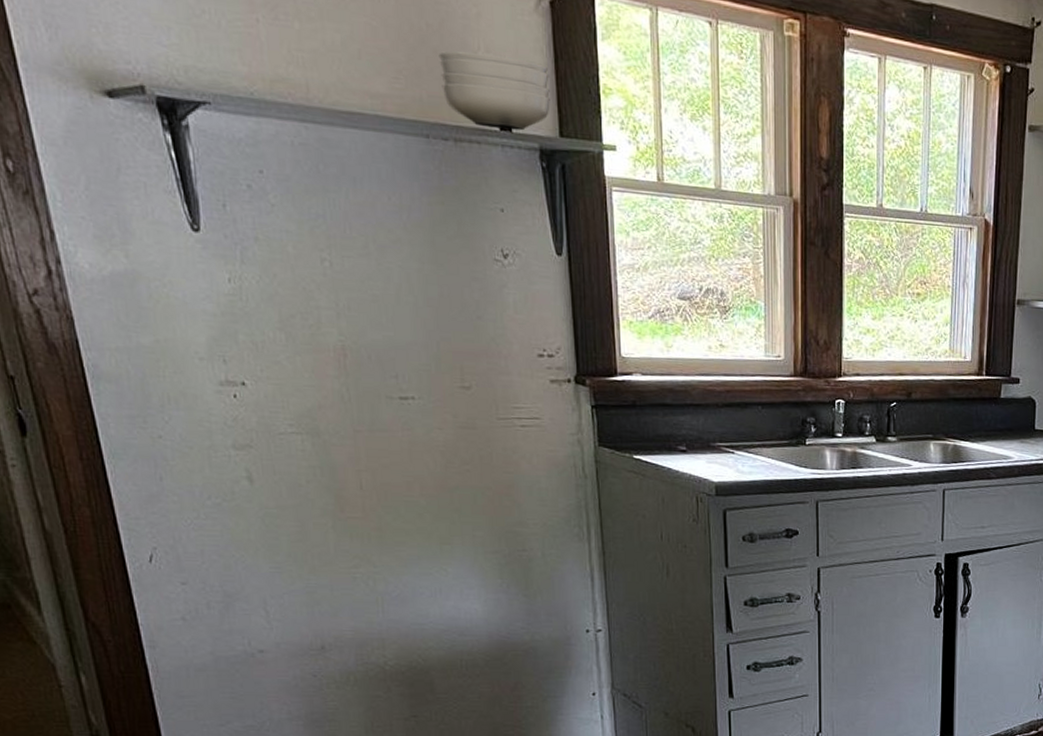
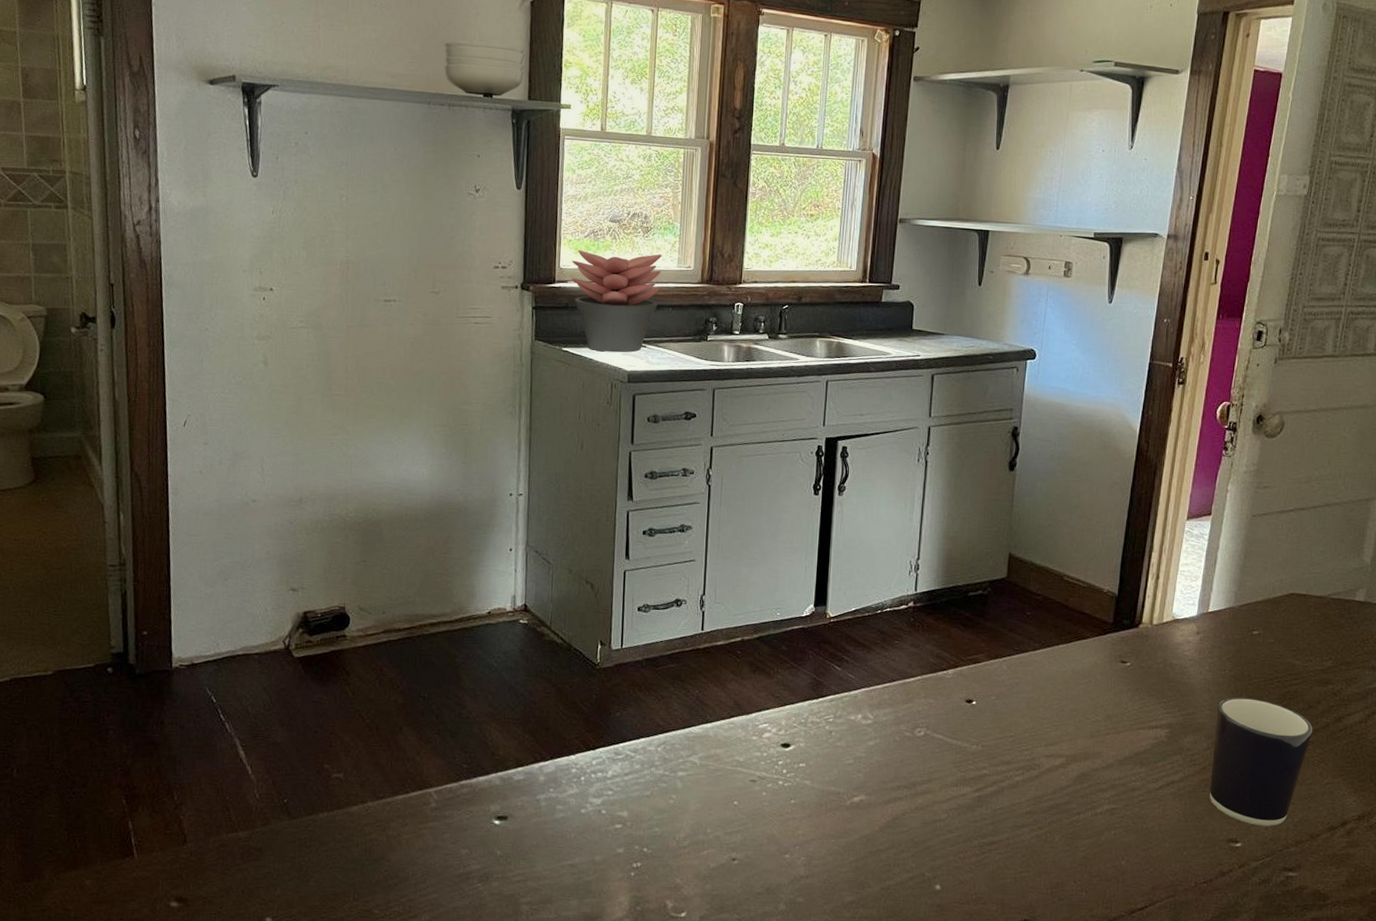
succulent plant: none [635,334,746,461] -> present [572,250,662,353]

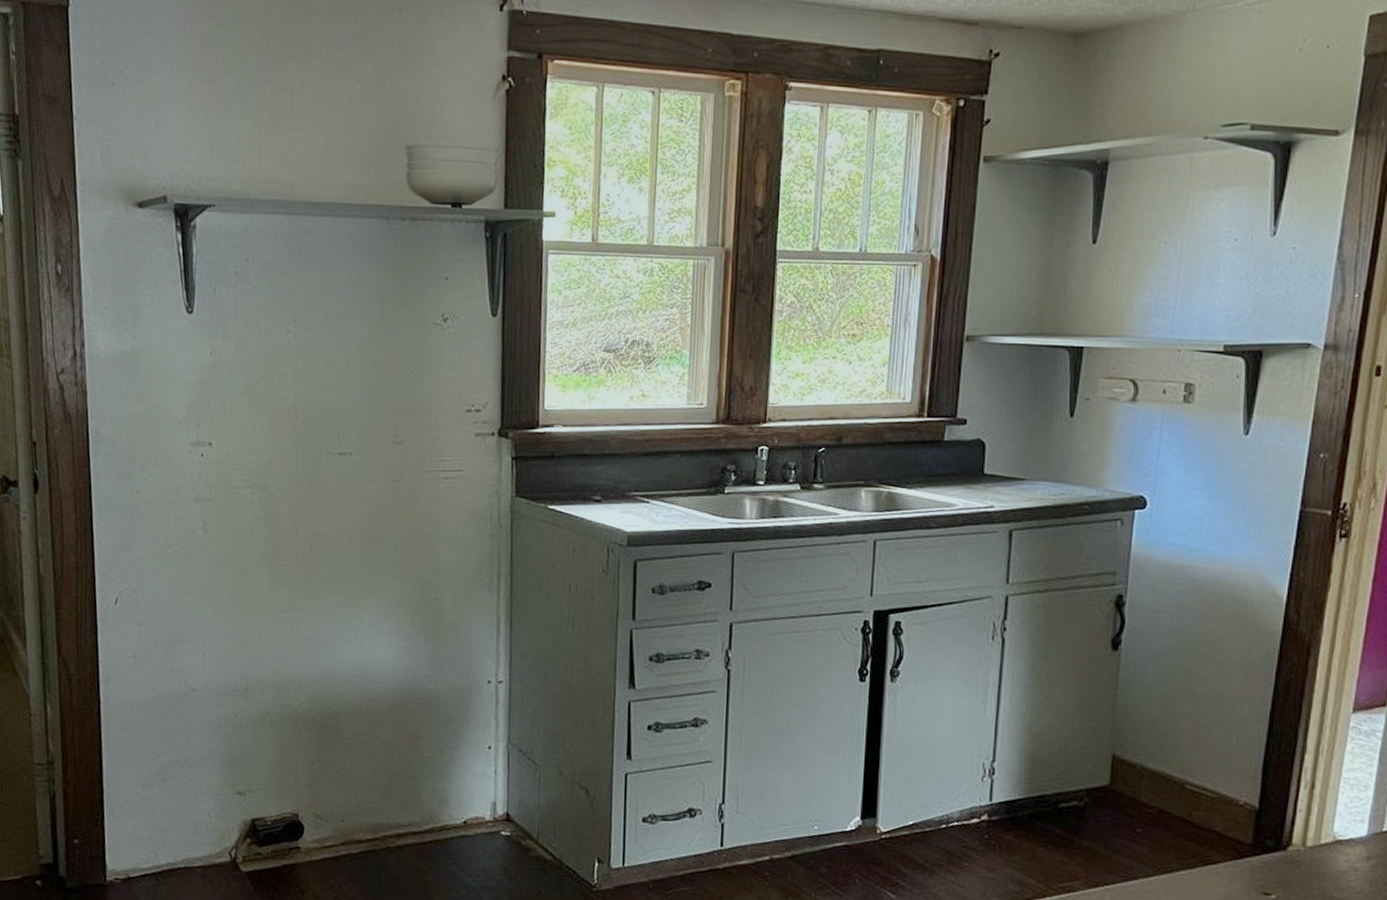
succulent plant: present [572,250,662,353] -> none [558,387,667,510]

